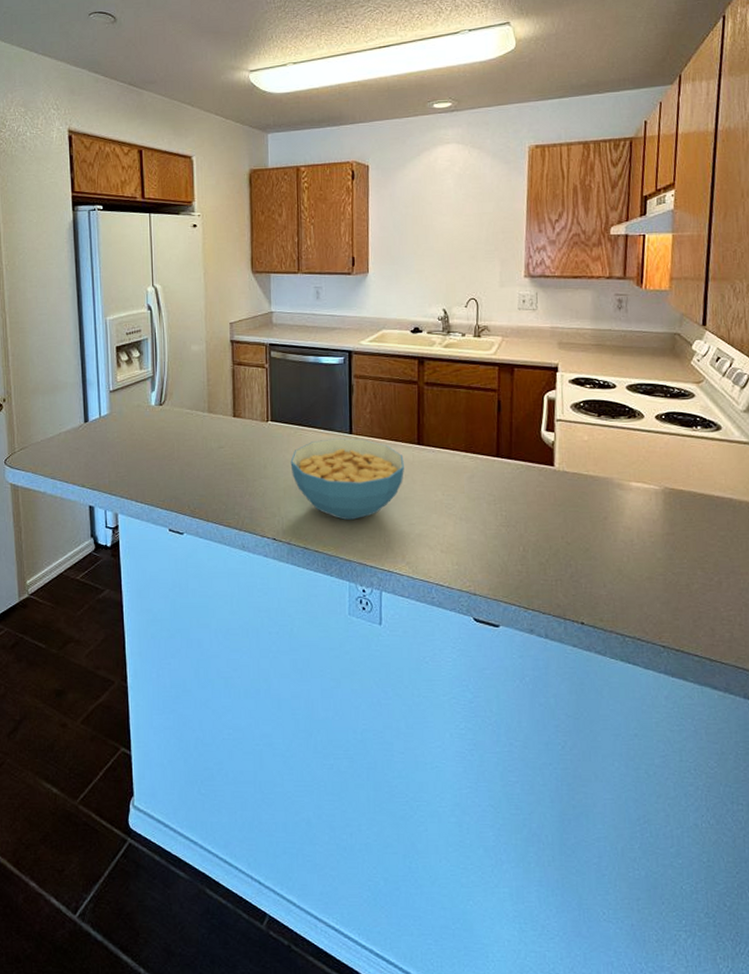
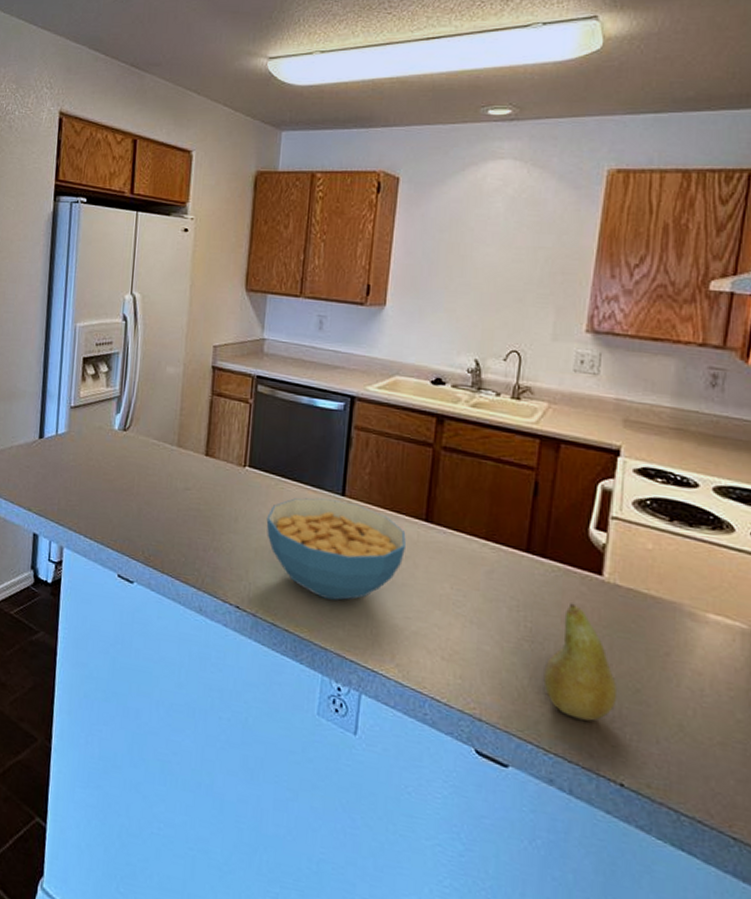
fruit: none [518,491,573,579] -> present [543,603,618,721]

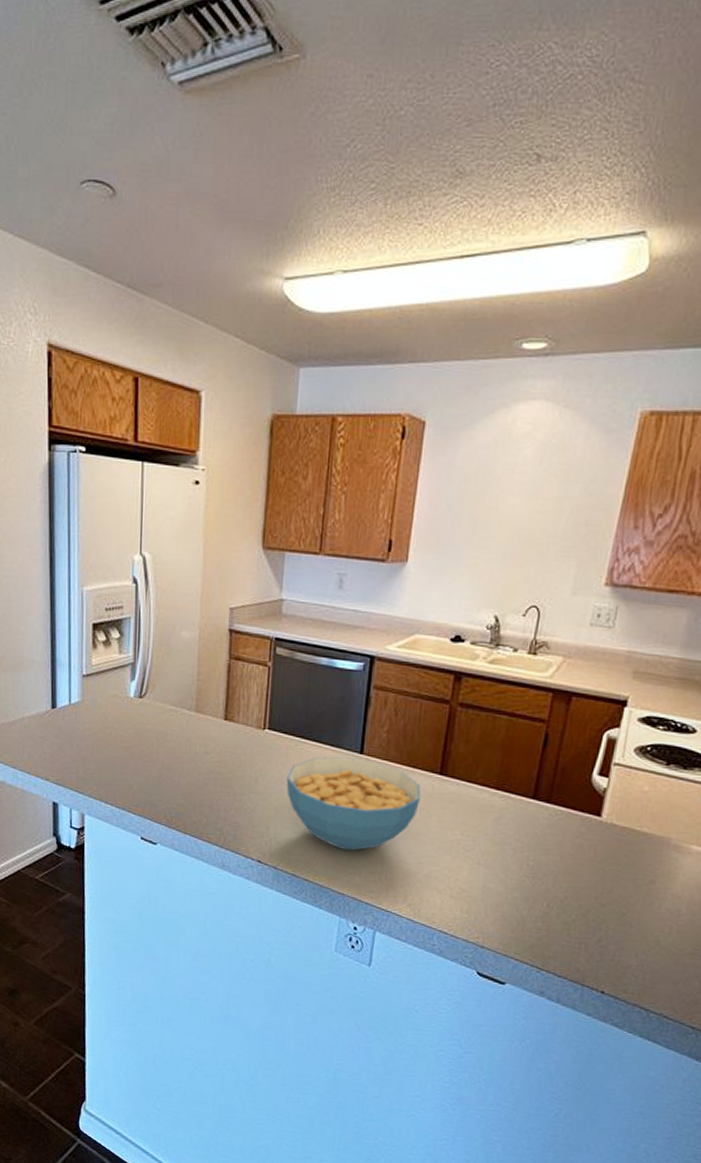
fruit: present [543,603,618,721] -> none [541,842,606,942]

